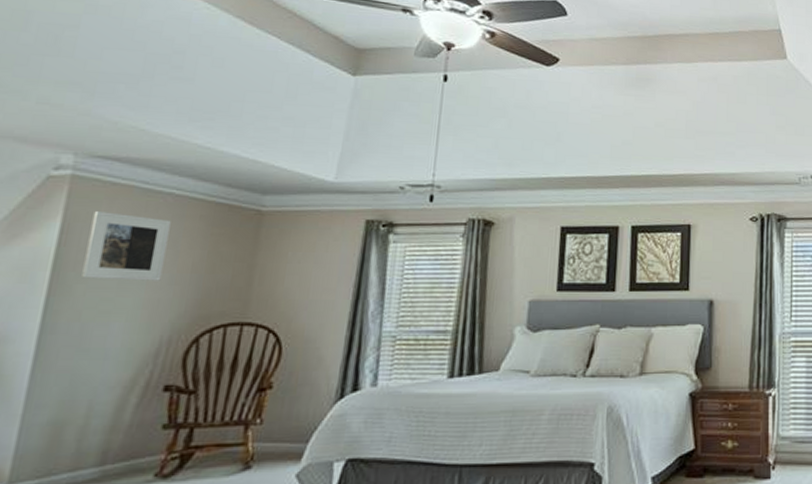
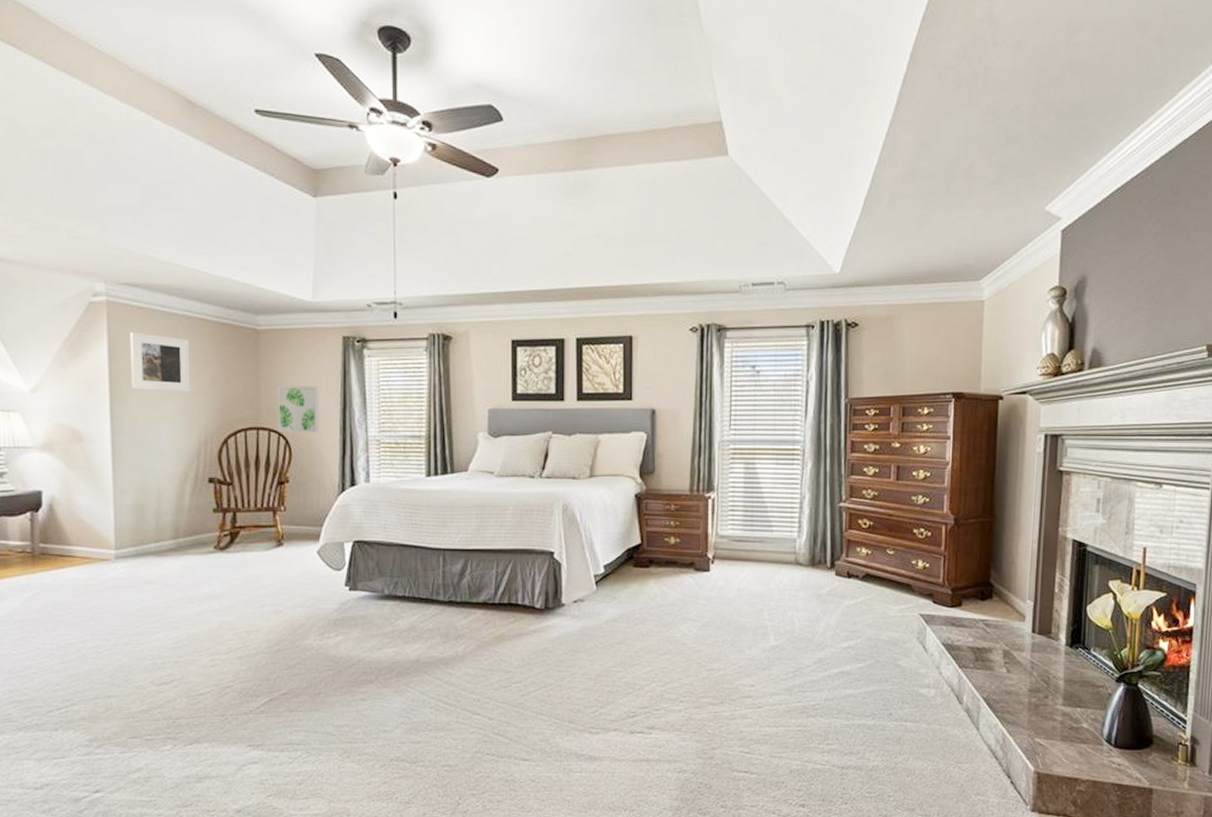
wall art: none [268,274,328,329] -> present [277,385,320,433]

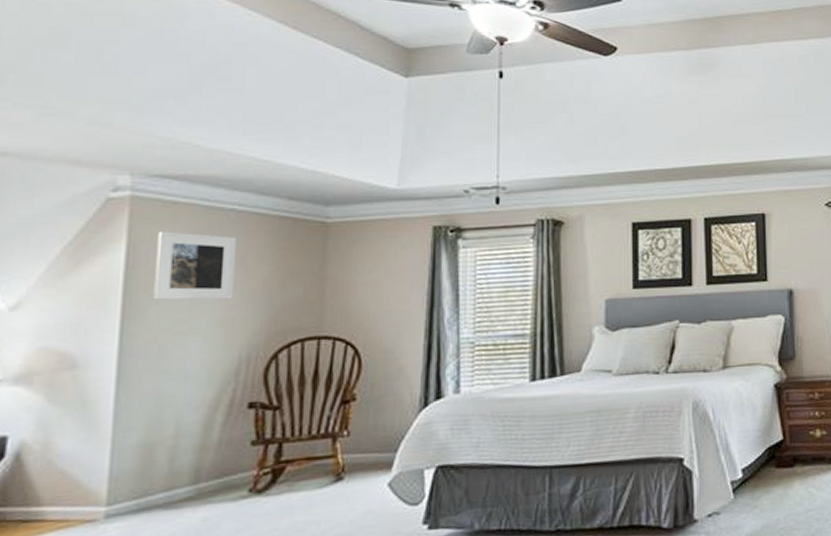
wall art: present [277,385,320,433] -> none [345,284,400,341]

